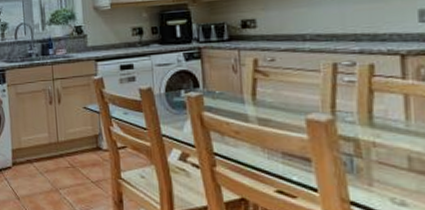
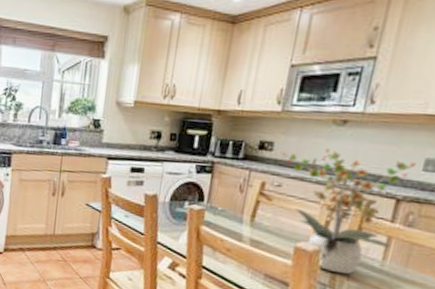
potted plant: none [267,15,410,141] -> present [281,148,416,275]

